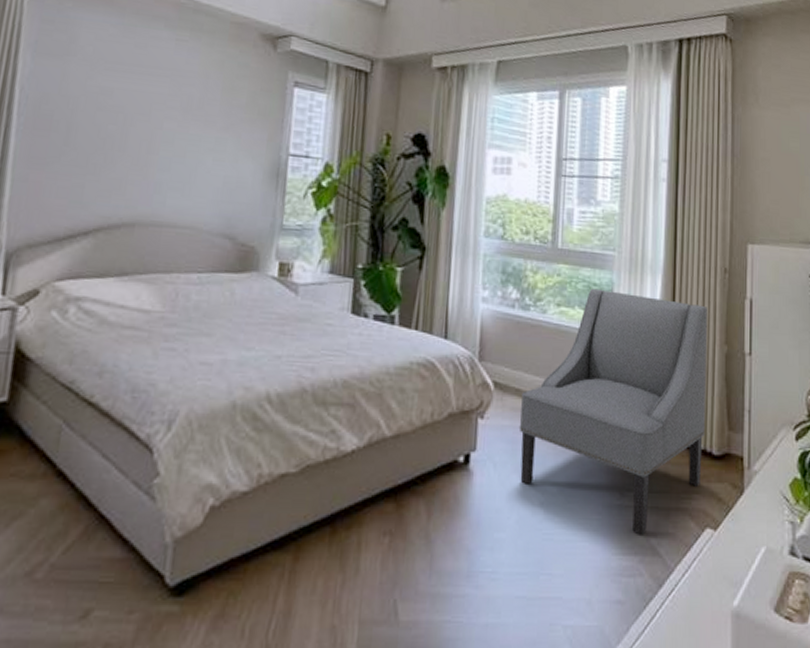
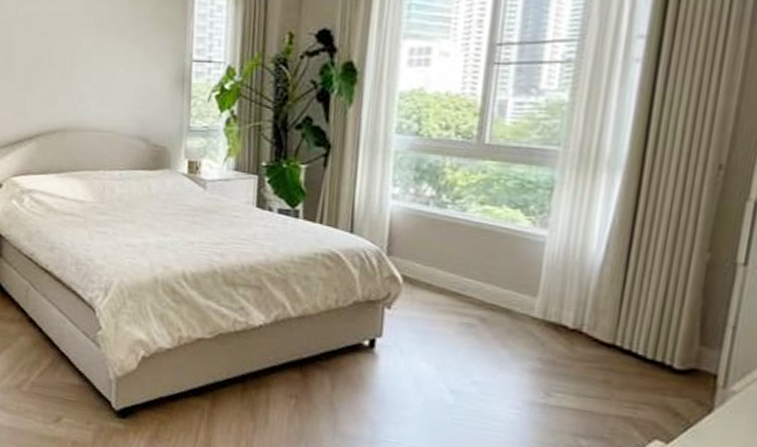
chair: present [519,288,707,535] -> none [428,186,686,435]

